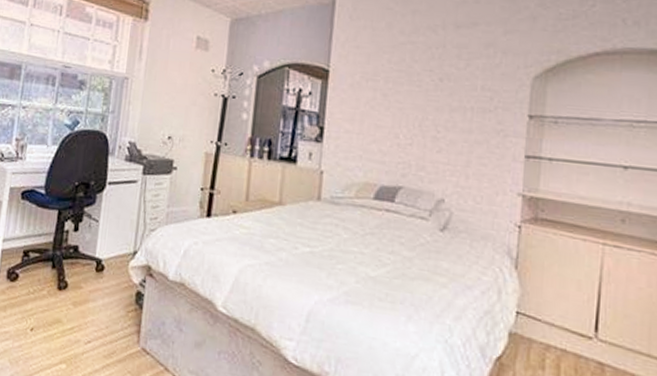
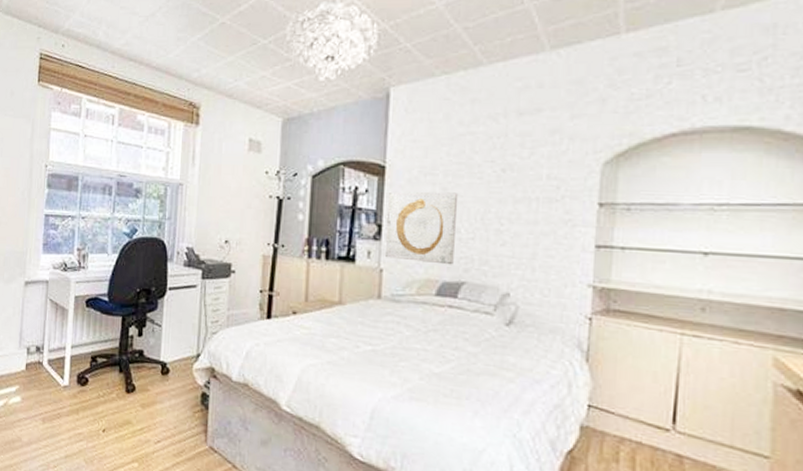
wall art: none [325,95,398,170] -> present [384,192,459,265]

